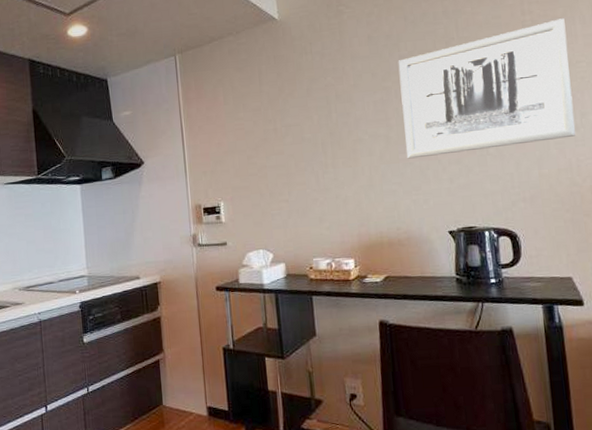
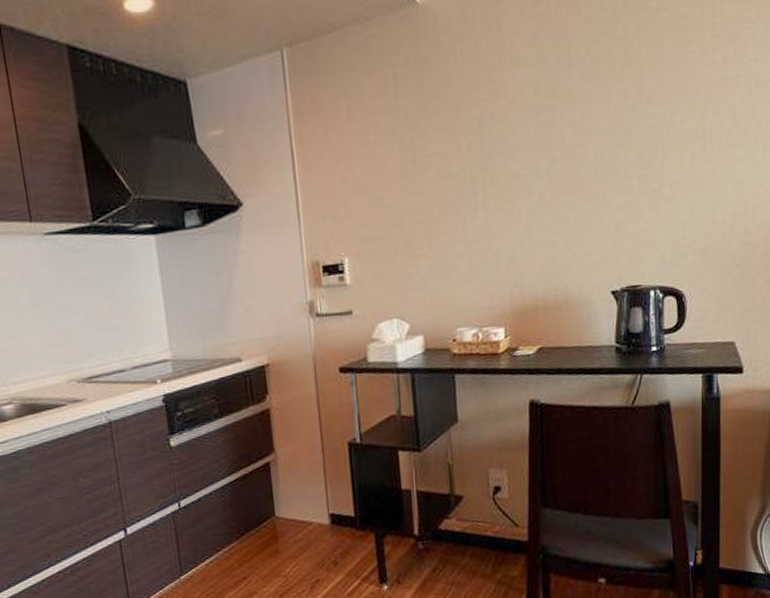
wall art: present [398,18,576,159] -> none [566,23,758,201]

